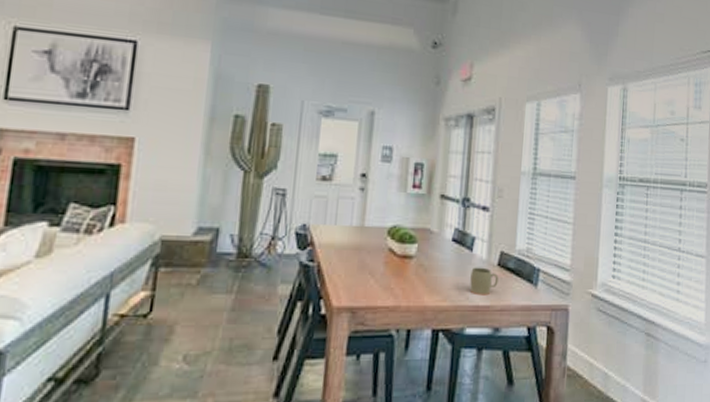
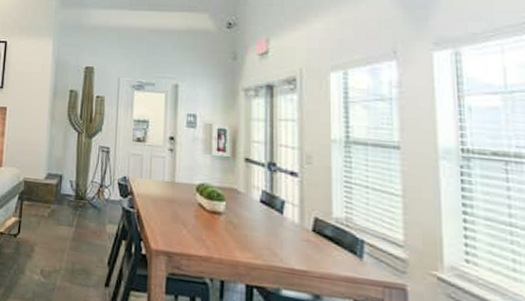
mug: present [469,267,499,296] -> none [283,230,315,260]

